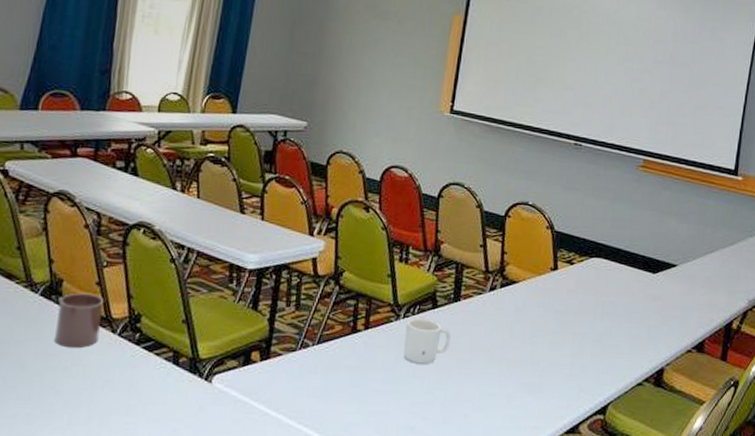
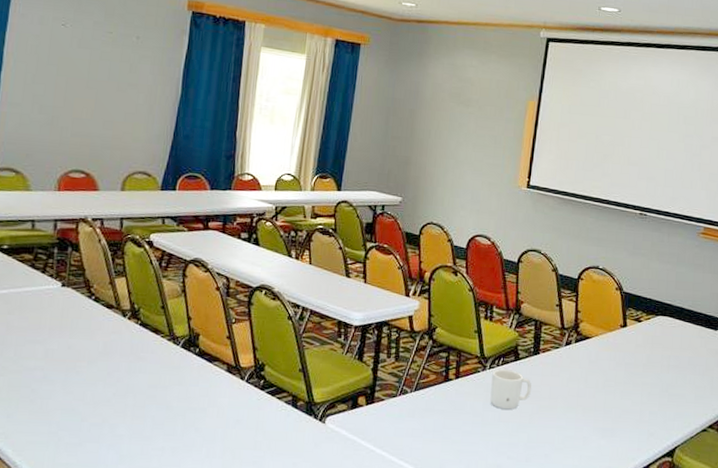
mug: present [55,292,103,348] -> none [194,345,233,392]

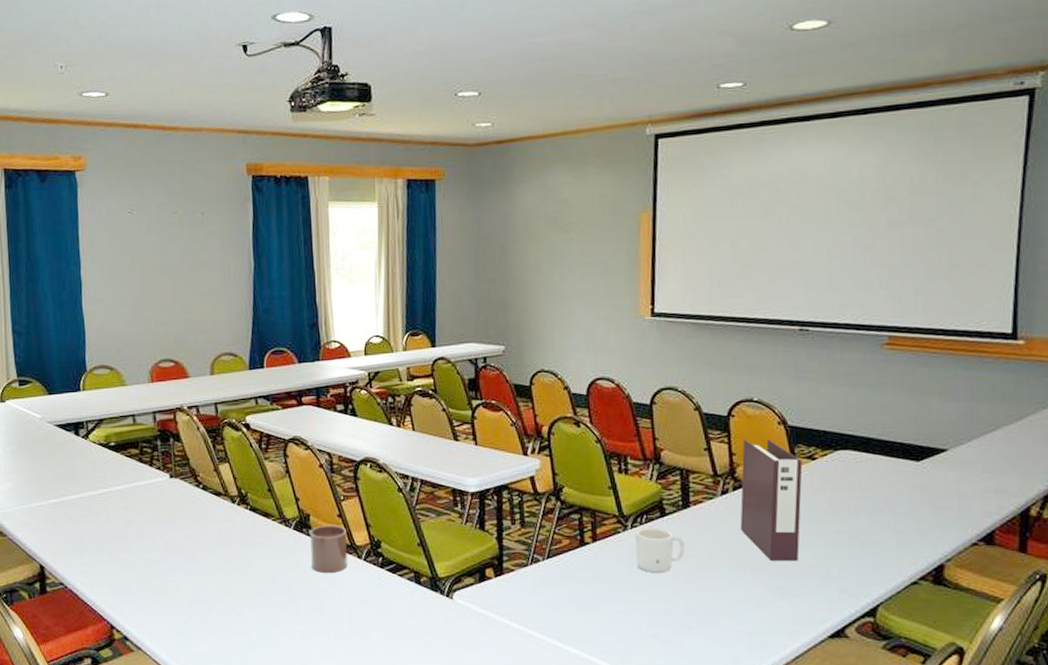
mug: none [194,345,233,392] -> present [310,525,348,573]
binder: none [577,299,631,407] -> present [740,439,803,562]

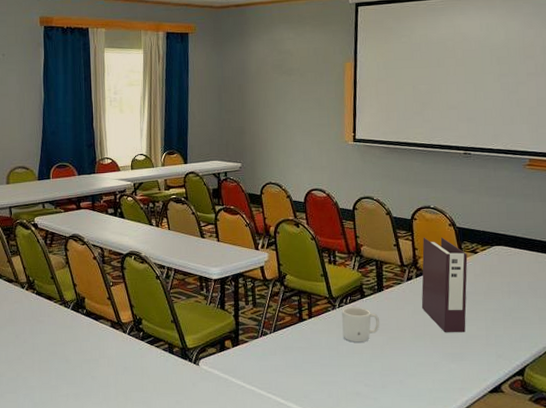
mug: present [310,525,348,573] -> none [85,306,115,345]

